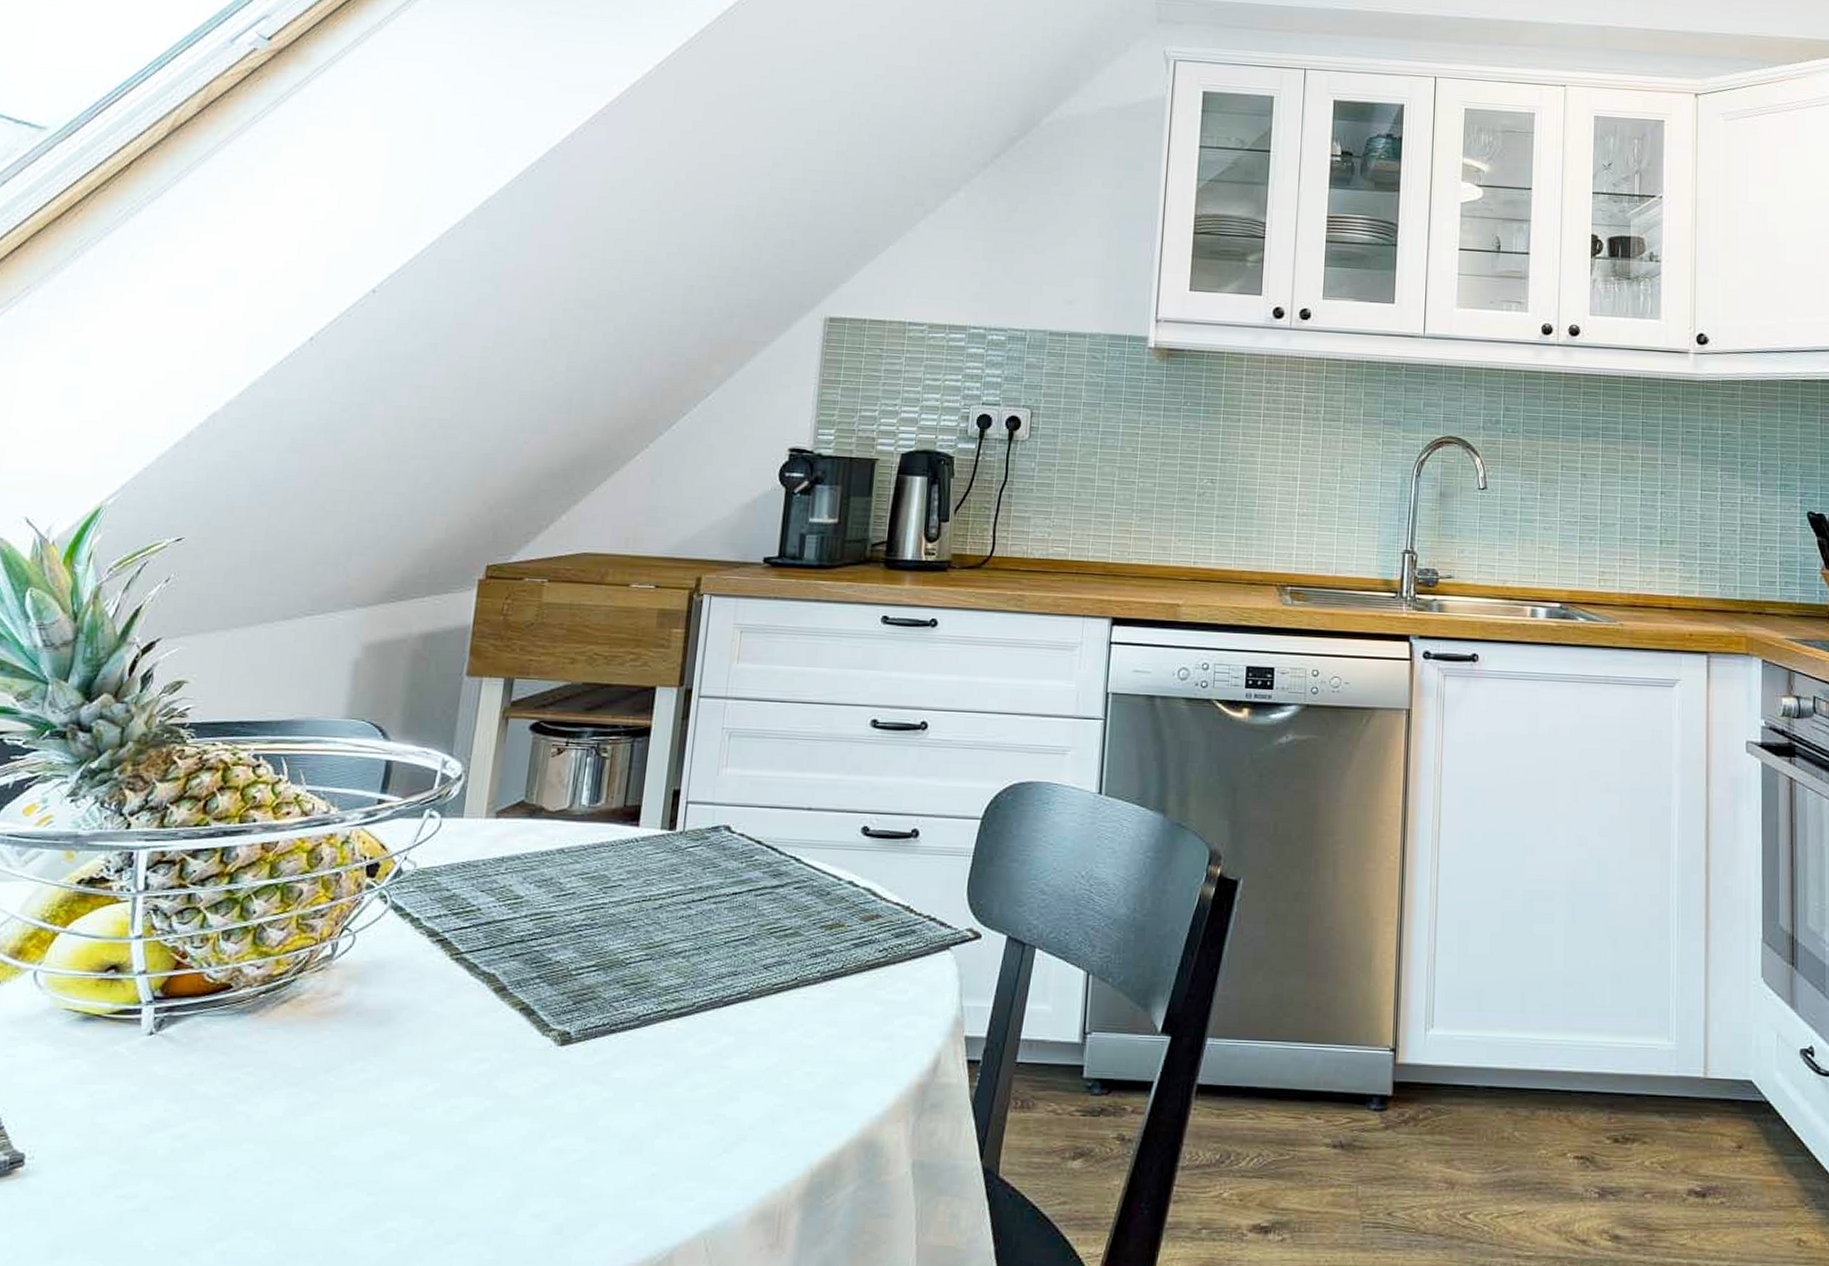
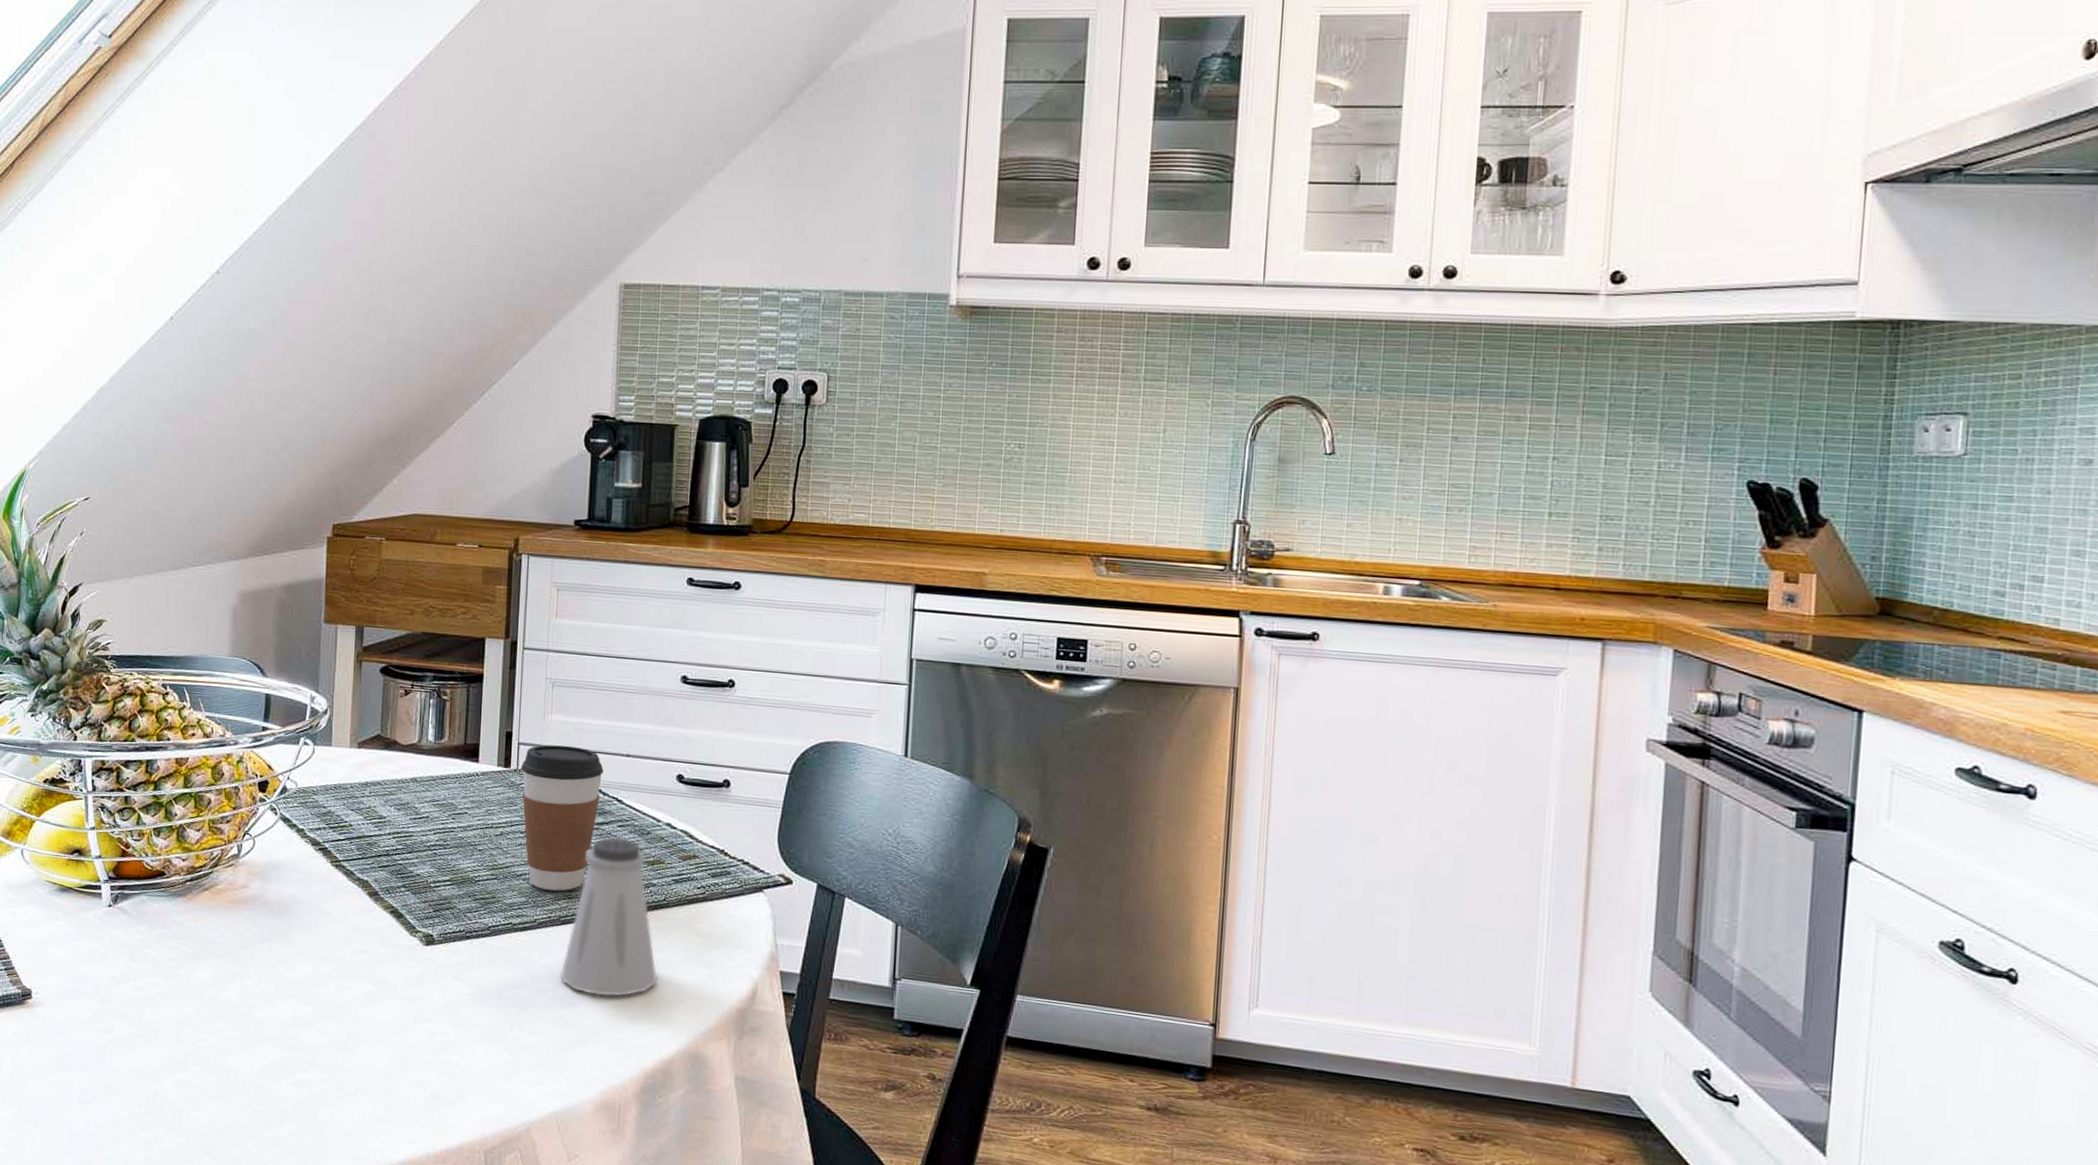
coffee cup: none [687,801,782,968] -> present [520,744,604,891]
saltshaker: none [720,901,831,1085] -> present [561,837,658,997]

